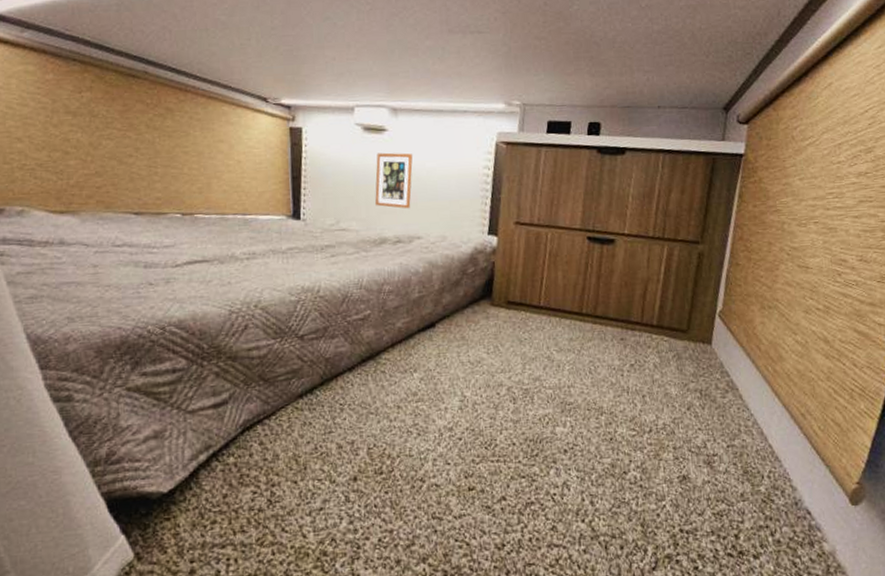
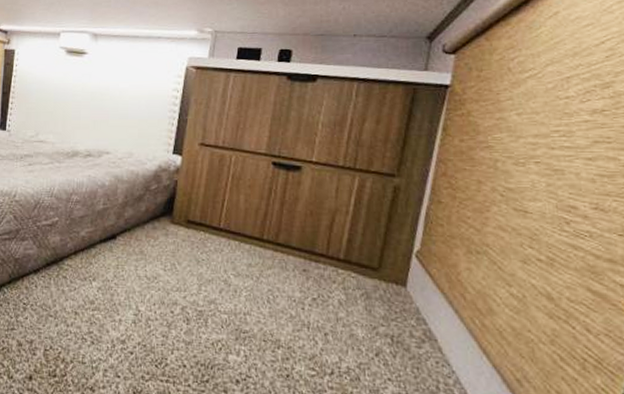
wall art: present [375,152,413,209] -> none [71,73,109,126]

